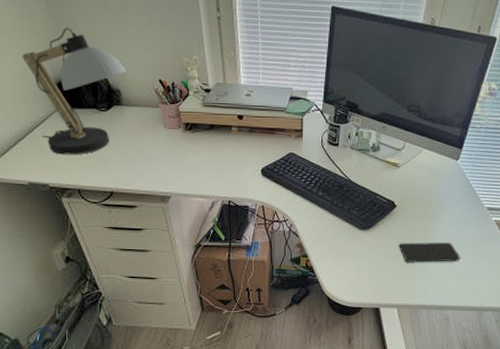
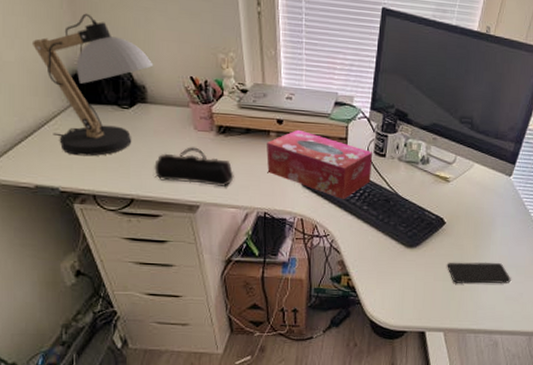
pencil case: none [130,143,201,178] -> present [154,147,234,186]
tissue box: none [229,123,327,186] -> present [266,129,373,199]

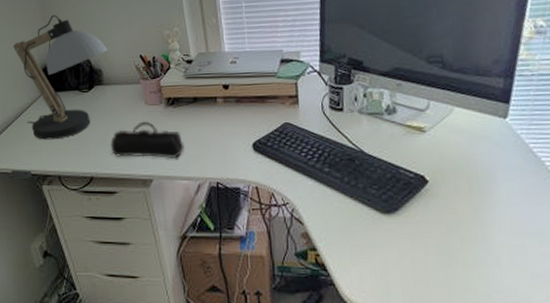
tissue box: present [266,129,373,199] -> none [214,92,329,162]
smartphone: present [447,262,511,284] -> none [439,228,533,259]

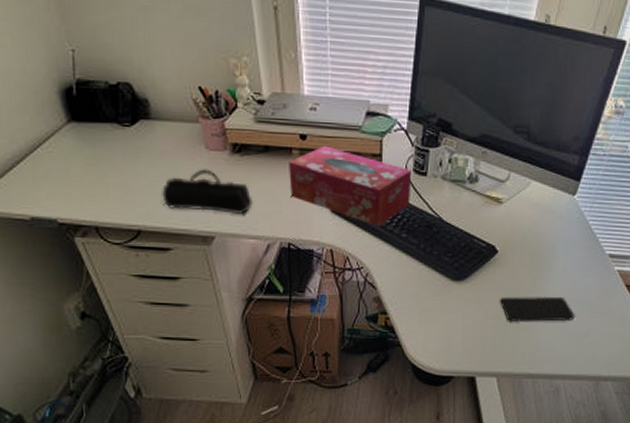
desk lamp: present [12,14,108,140] -> none [17,15,156,183]
tissue box: none [214,92,329,162] -> present [289,145,412,226]
smartphone: none [439,228,533,259] -> present [500,296,575,322]

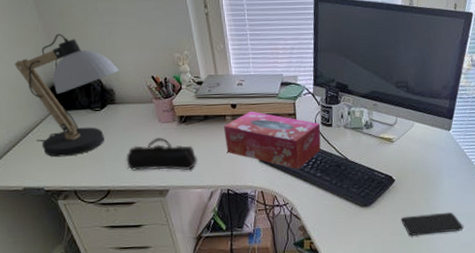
desk lamp: none [17,15,156,183] -> present [14,33,119,157]

